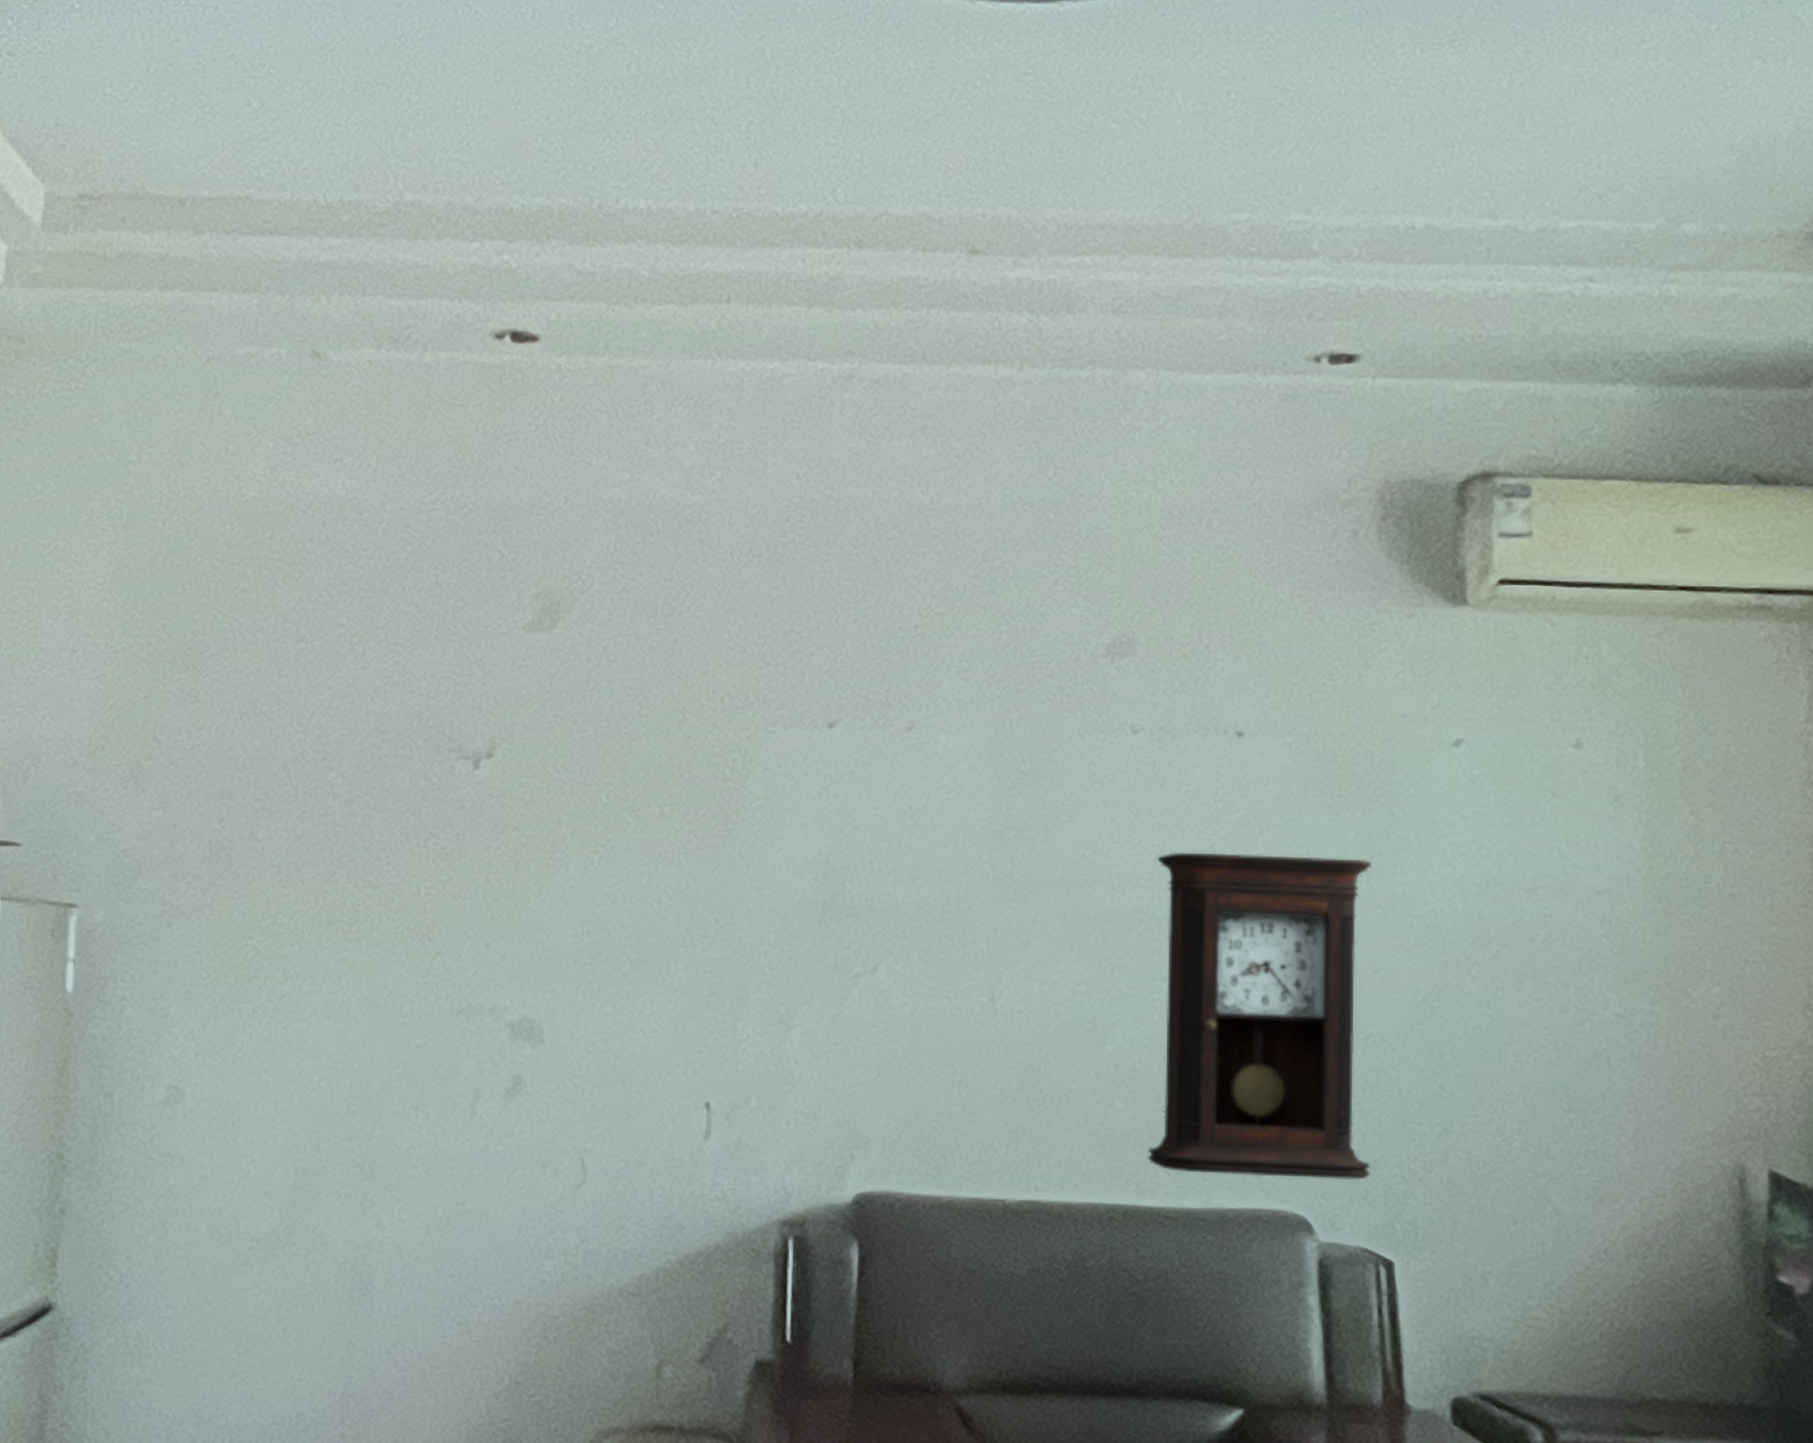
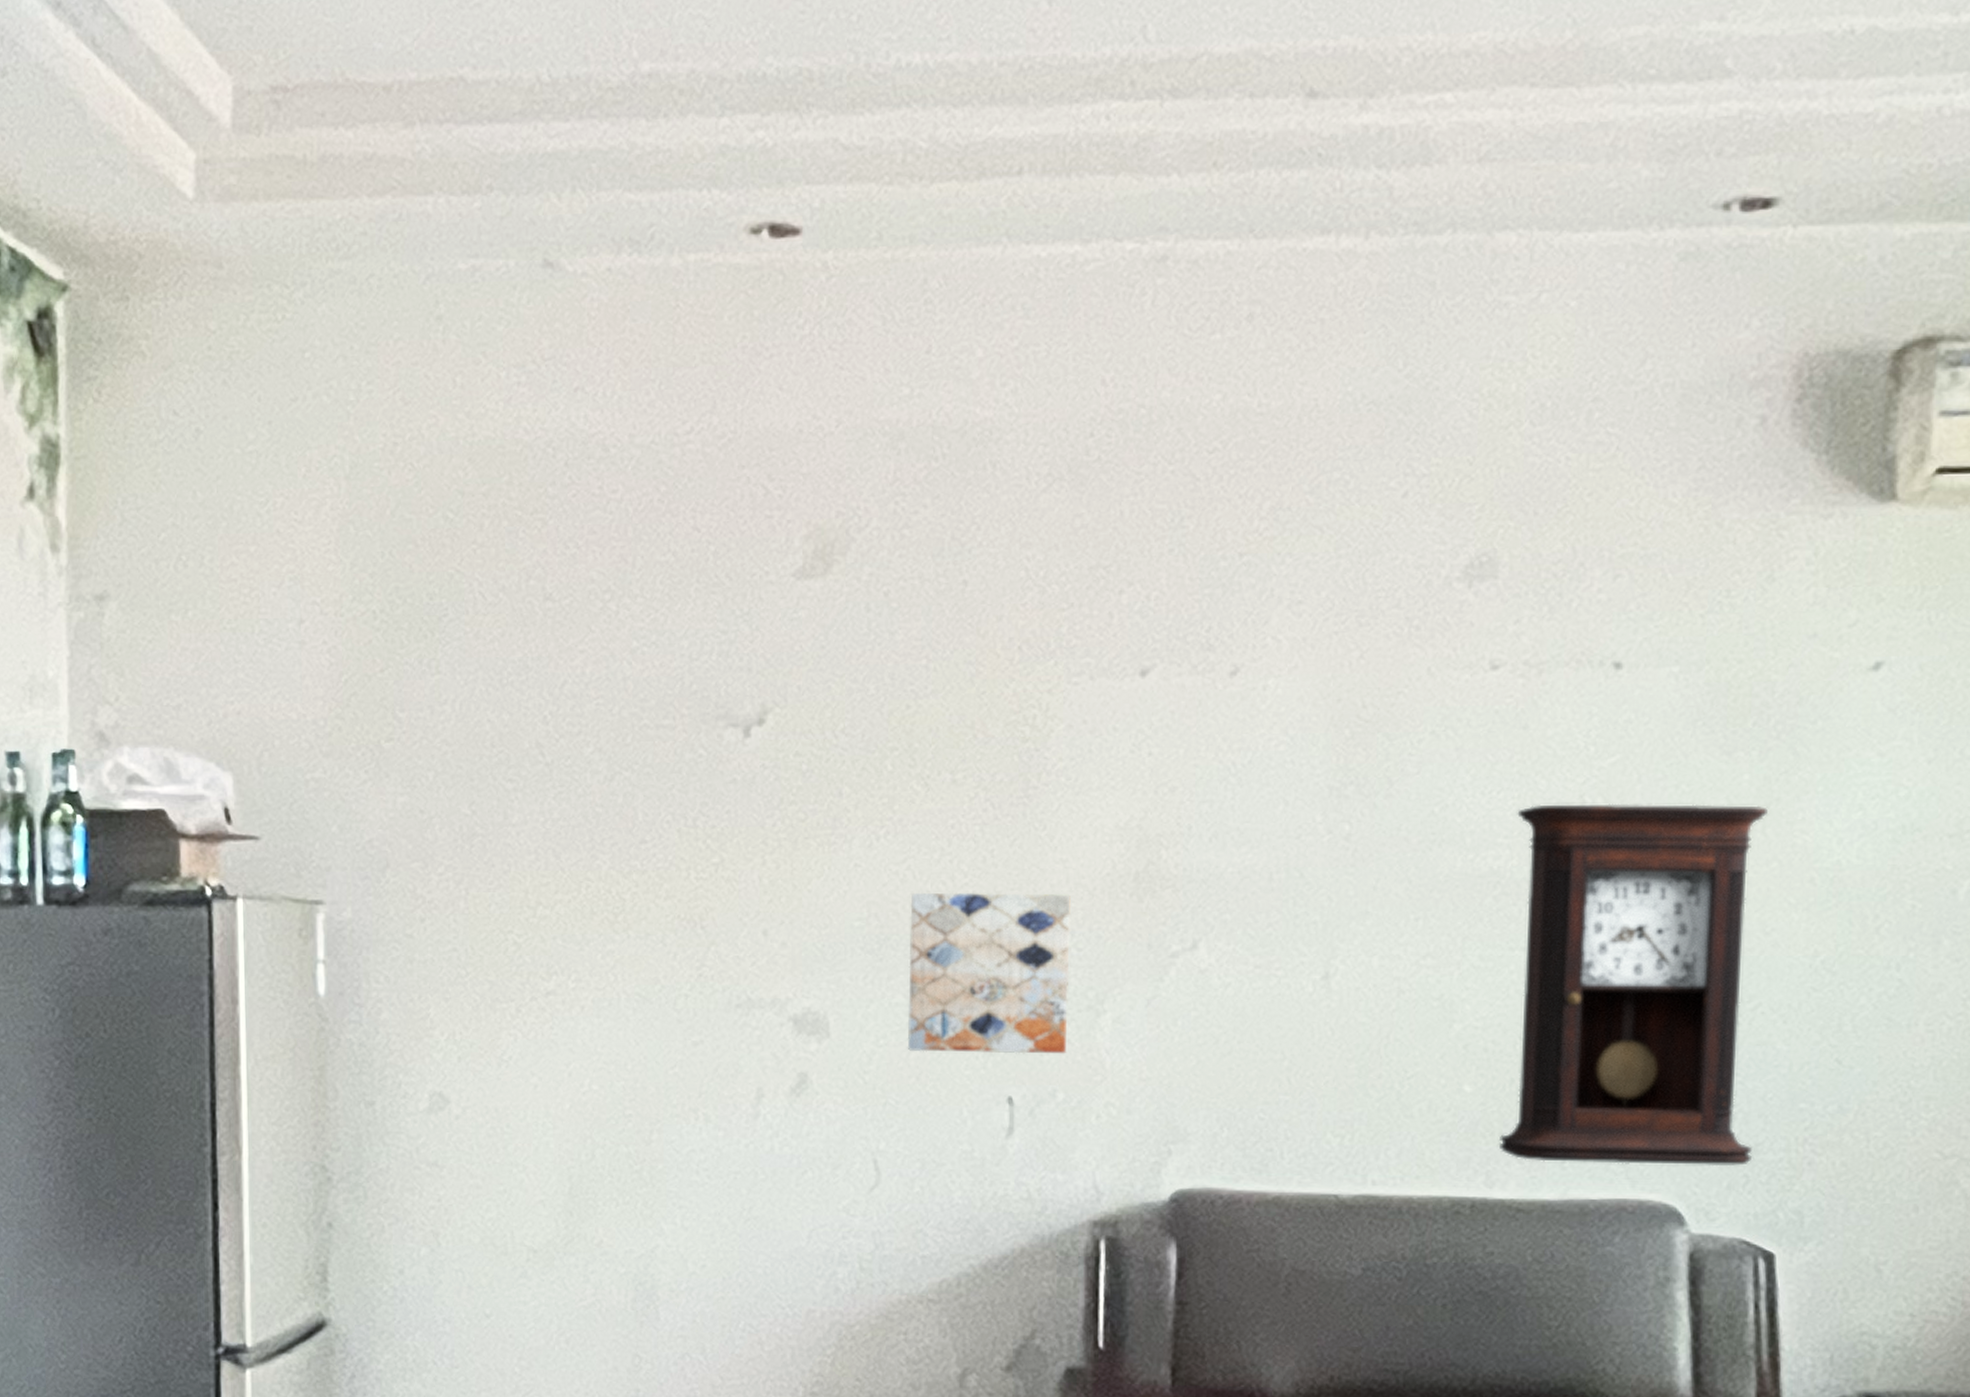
wall art: none [614,912,765,1064] -> present [907,892,1071,1054]

